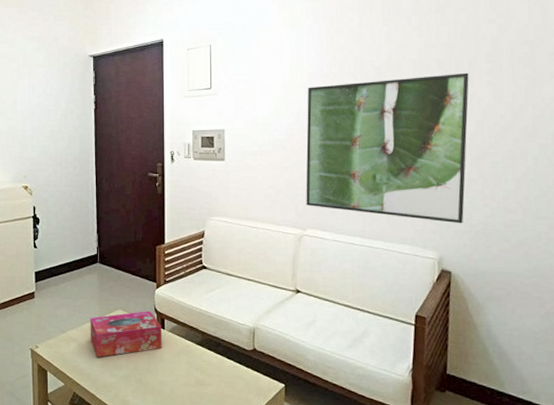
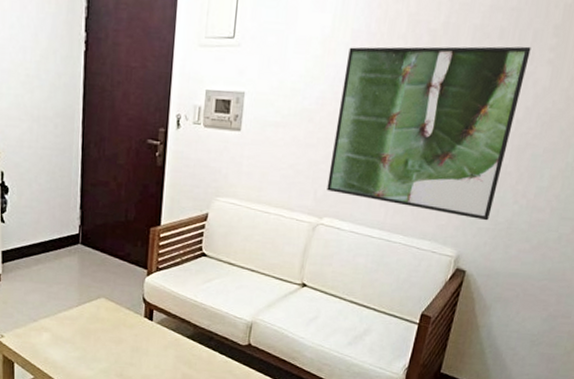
tissue box: present [90,311,162,357] -> none [66,300,150,349]

